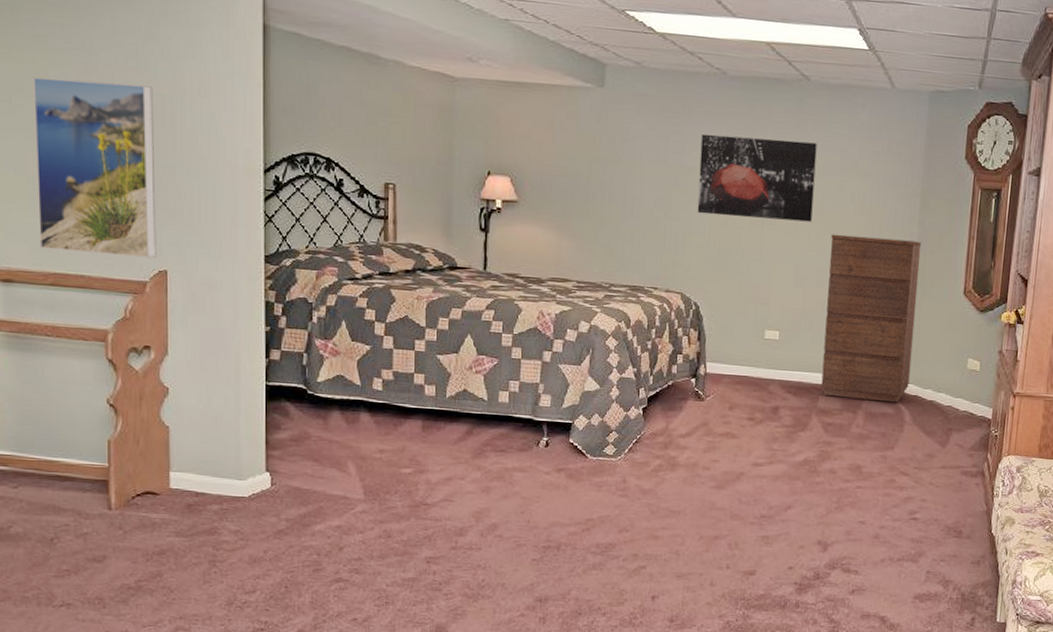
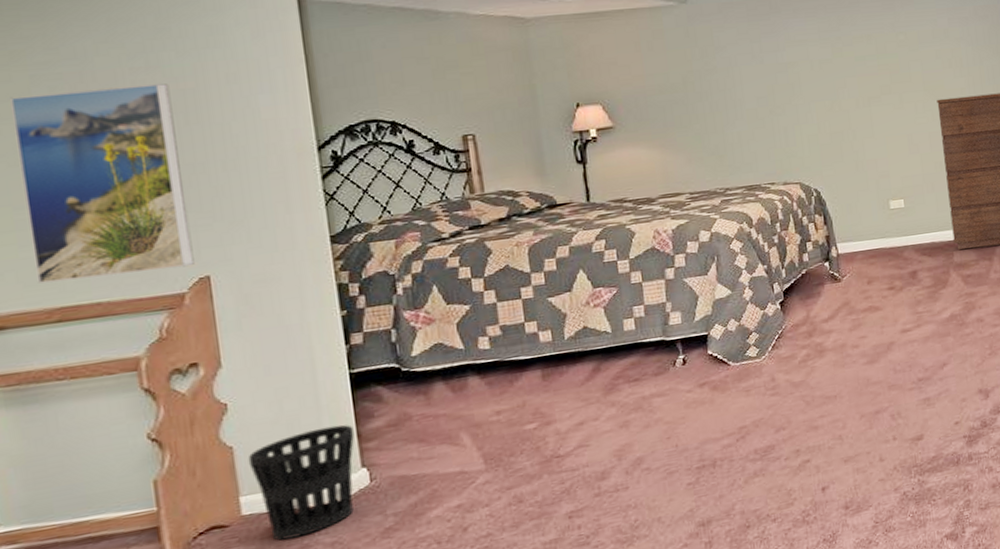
wastebasket: none [179,428,264,519] -> present [248,424,355,541]
wall art: present [697,134,817,222] -> none [794,20,916,105]

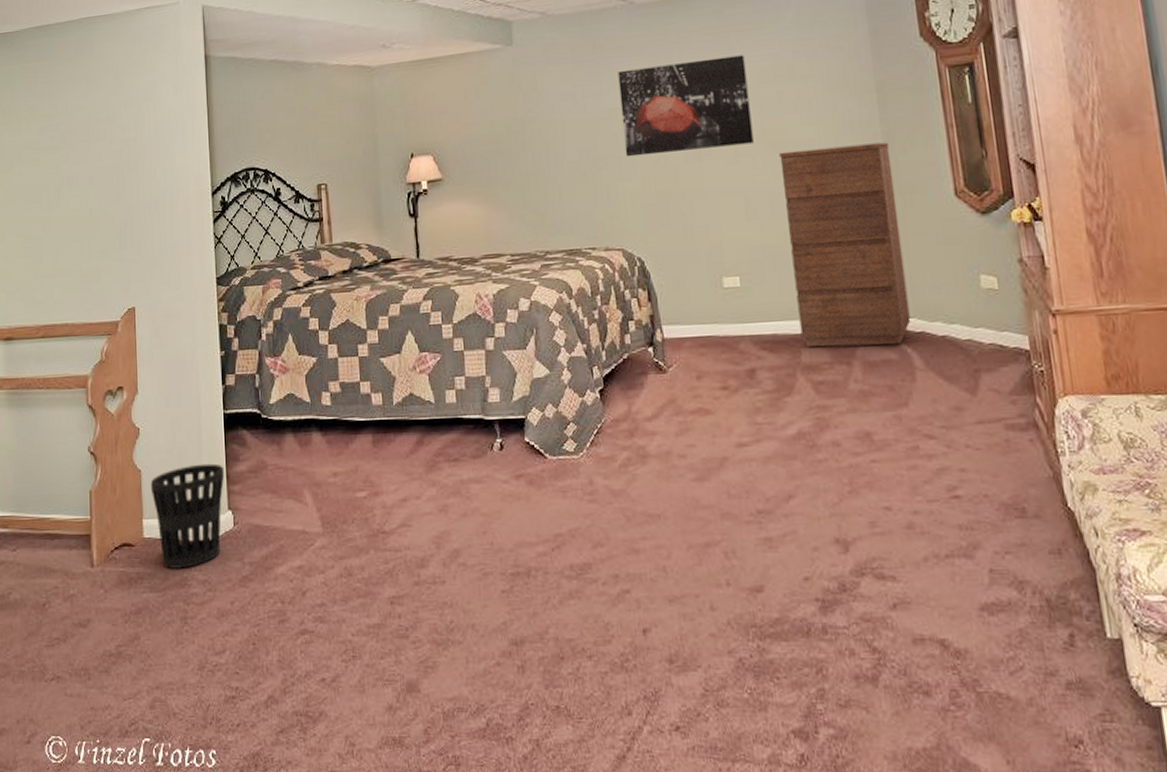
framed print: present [10,83,195,283] -> none [28,133,126,303]
wall art: none [794,20,916,105] -> present [618,55,754,157]

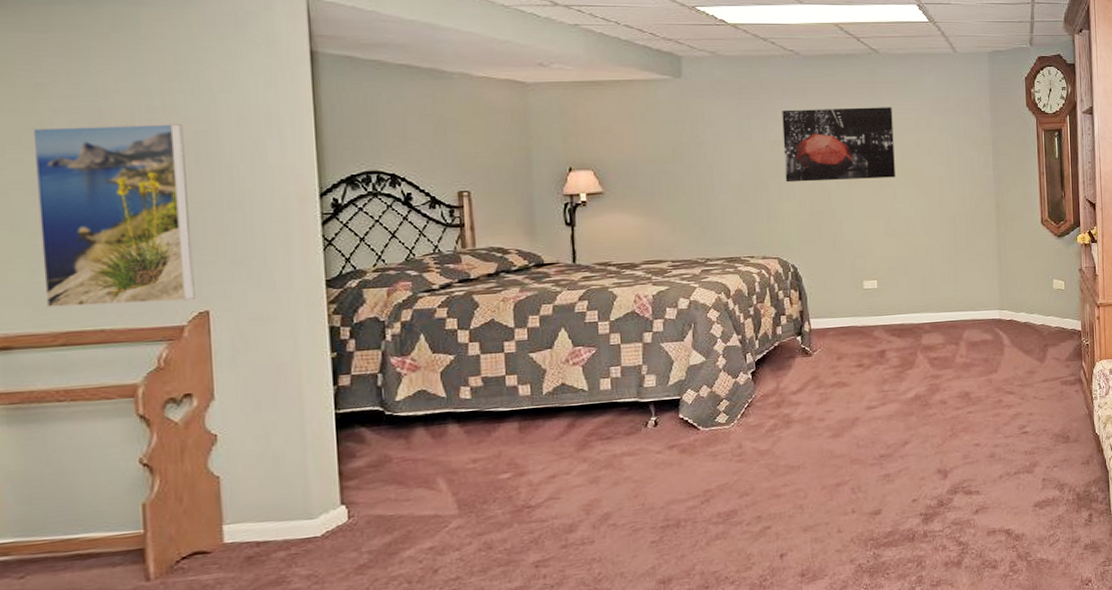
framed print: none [28,133,126,303] -> present [32,124,195,308]
wastebasket: present [150,463,225,569] -> none [233,462,337,570]
dresser: present [779,142,911,347] -> none [915,182,1004,333]

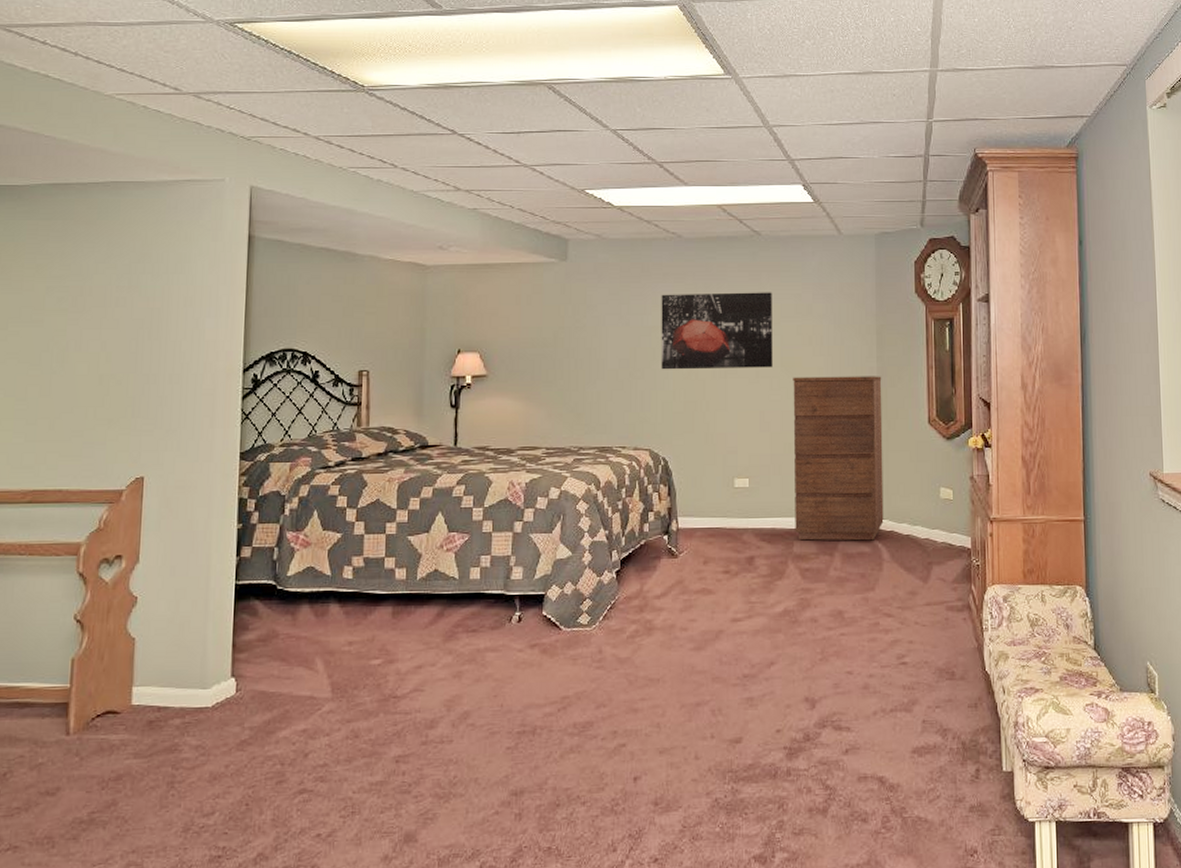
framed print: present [32,124,195,308] -> none [21,302,142,468]
dresser: none [915,182,1004,333] -> present [793,376,884,541]

